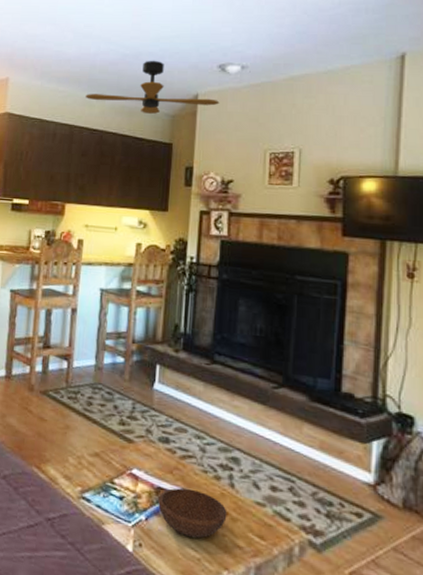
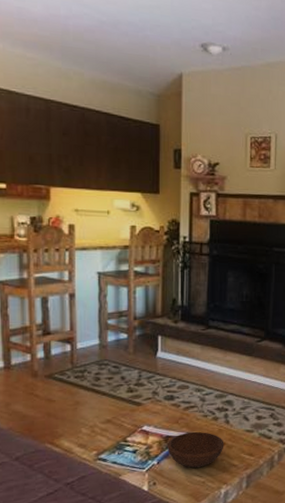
ceiling fan: present [85,60,220,114] -> none [60,31,204,92]

